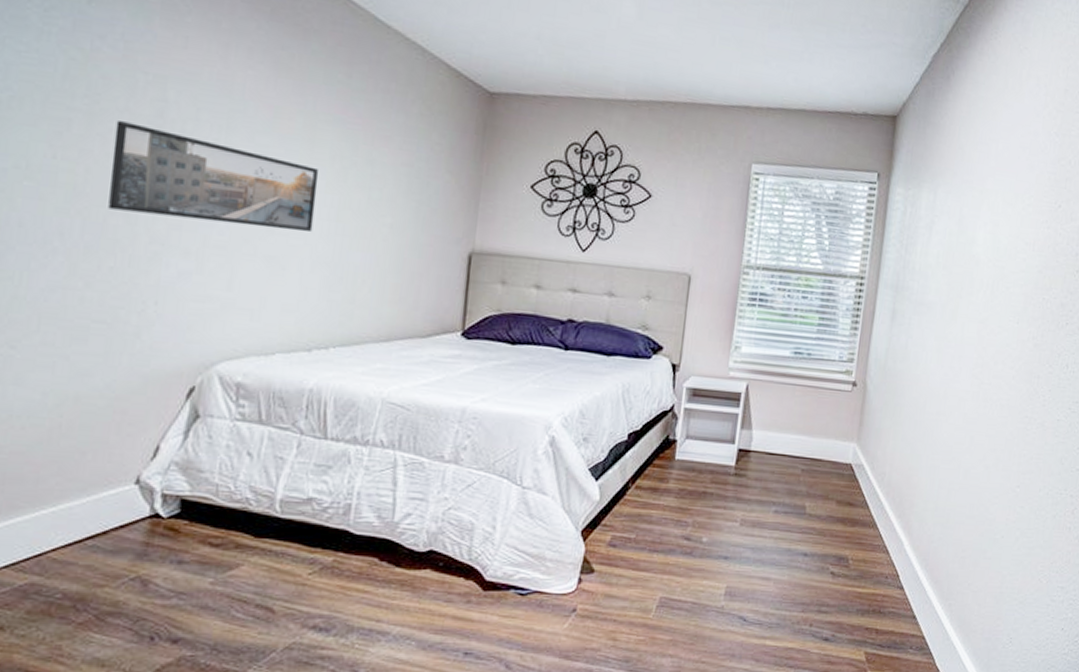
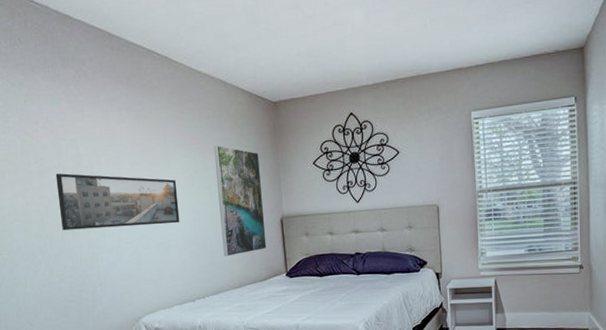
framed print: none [371,132,454,295] -> present [213,145,267,257]

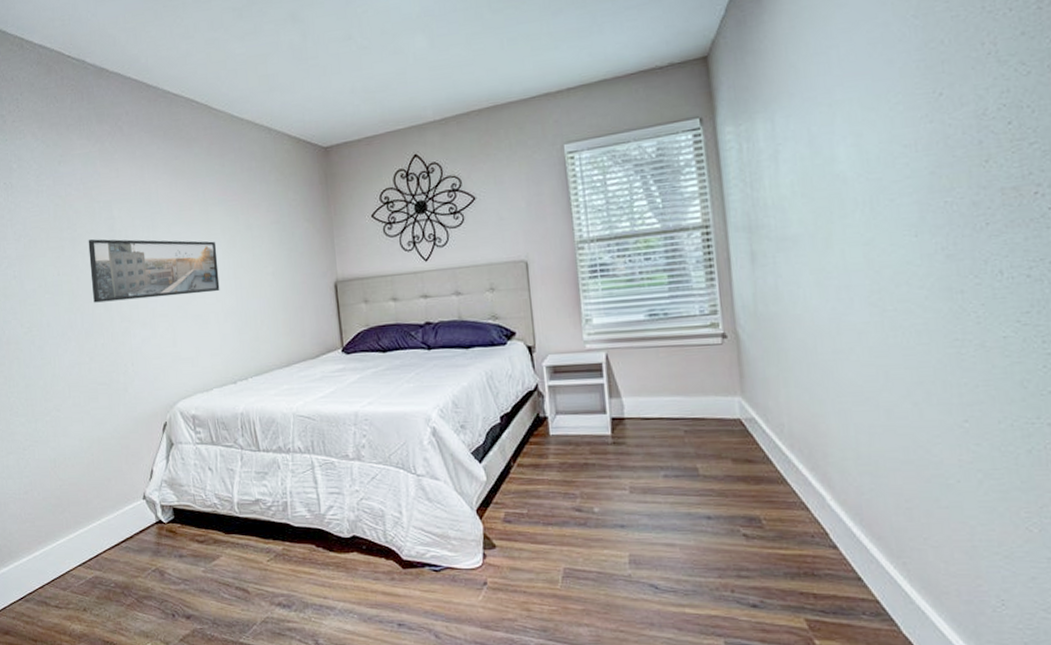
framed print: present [213,145,267,257] -> none [257,200,319,330]

